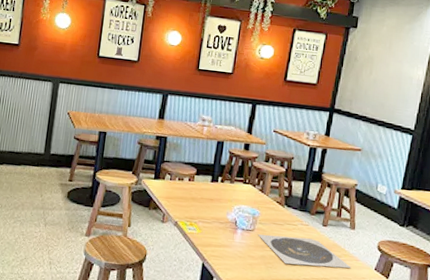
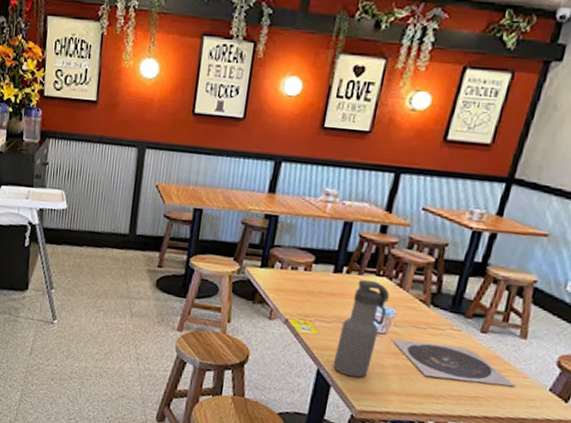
water bottle: none [214,187,254,269] -> present [332,280,390,378]

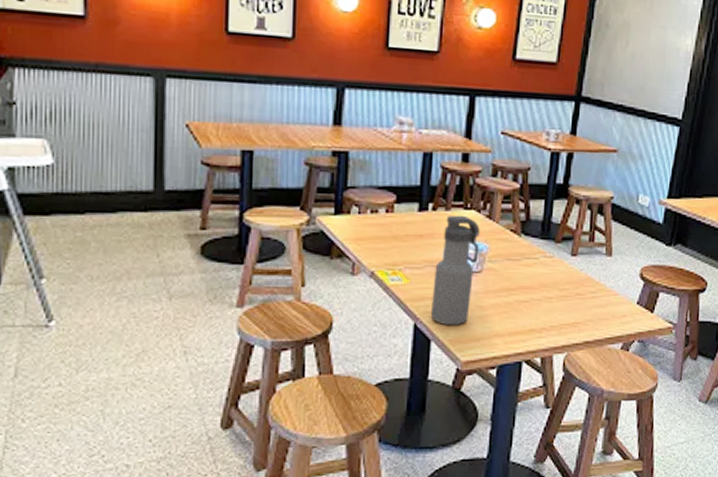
plate: present [391,339,516,387] -> none [488,274,609,311]

